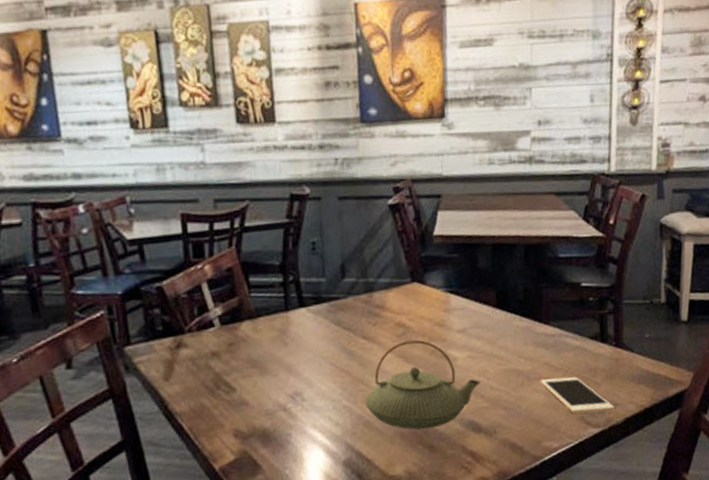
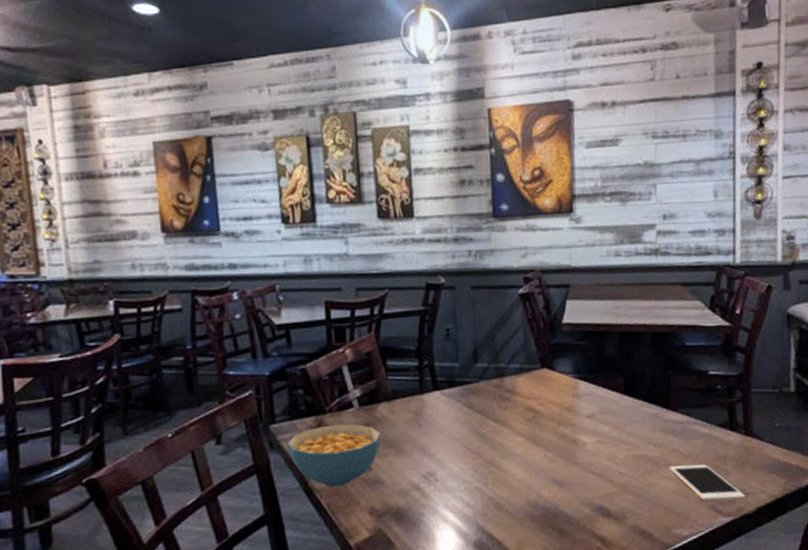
cereal bowl: none [144,344,245,410] -> present [287,424,381,488]
teapot: present [364,340,480,430] -> none [495,424,609,513]

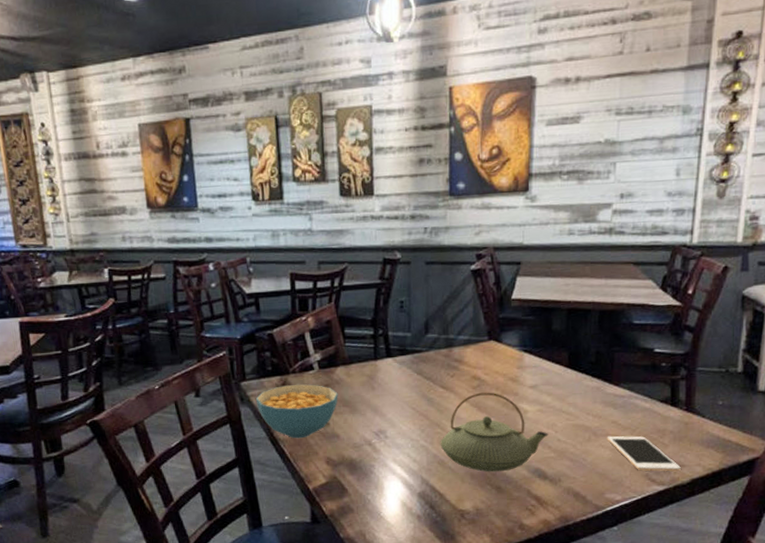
teapot: none [495,424,609,513] -> present [440,392,548,472]

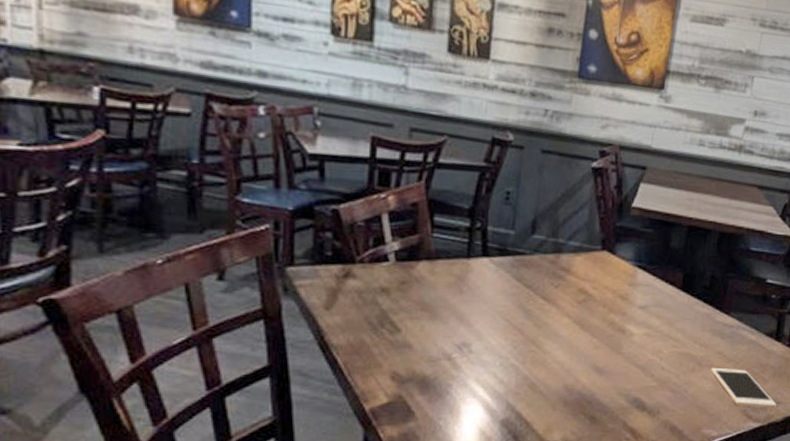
cereal bowl: present [255,384,338,439] -> none [304,277,416,346]
teapot: present [440,392,548,472] -> none [533,308,653,400]

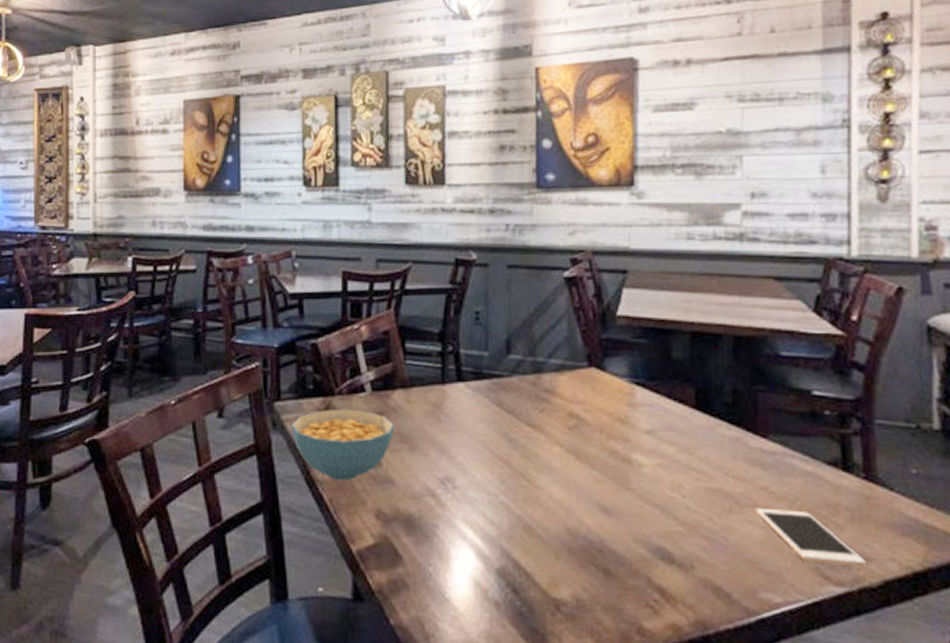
cereal bowl: none [304,277,416,346] -> present [291,409,394,481]

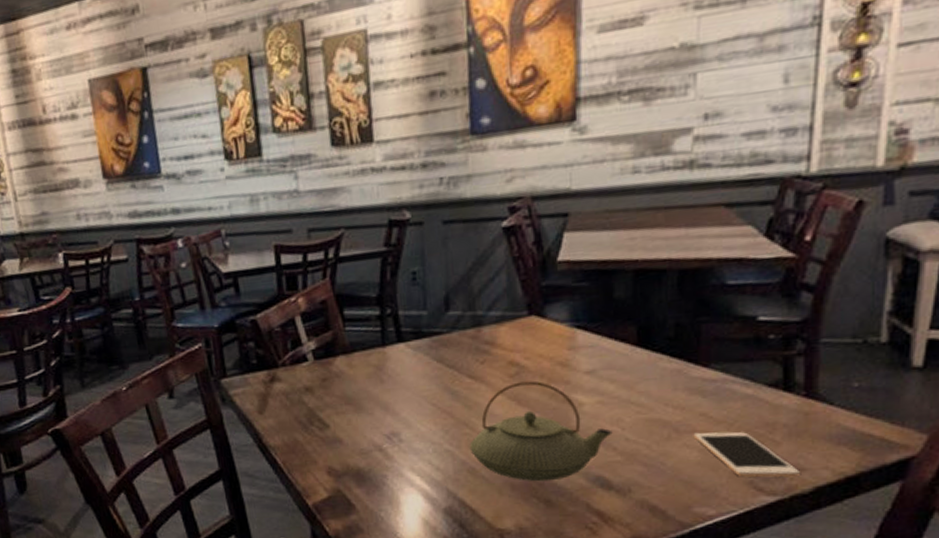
cereal bowl: present [291,409,394,481] -> none [239,378,339,445]
teapot: none [526,435,673,548] -> present [469,381,613,482]

